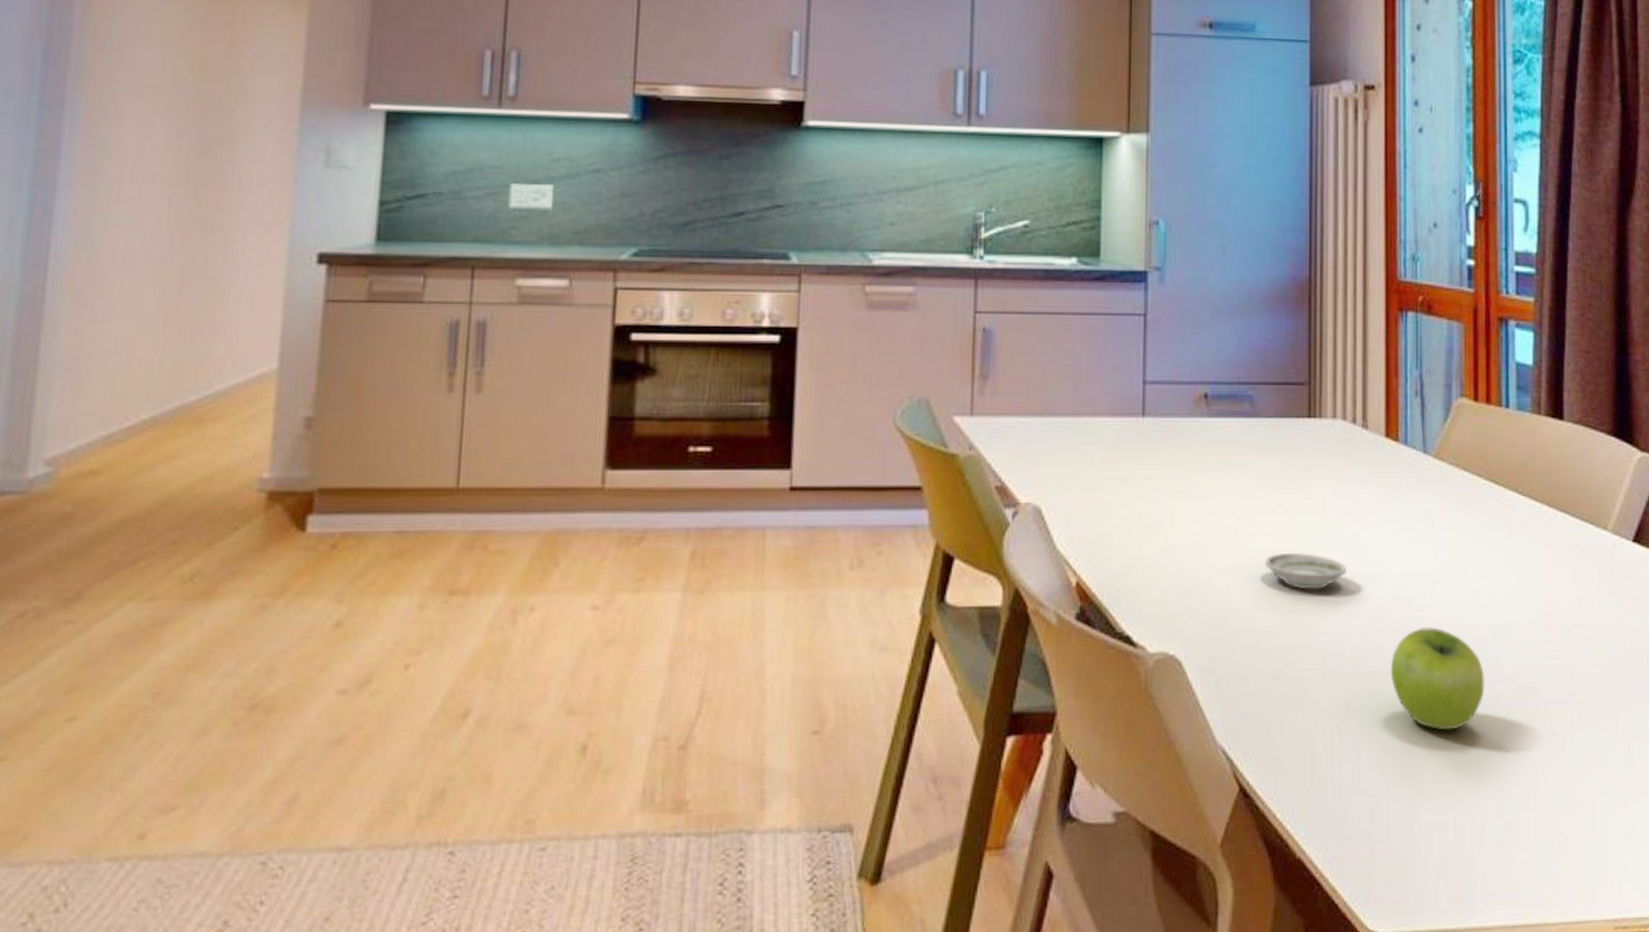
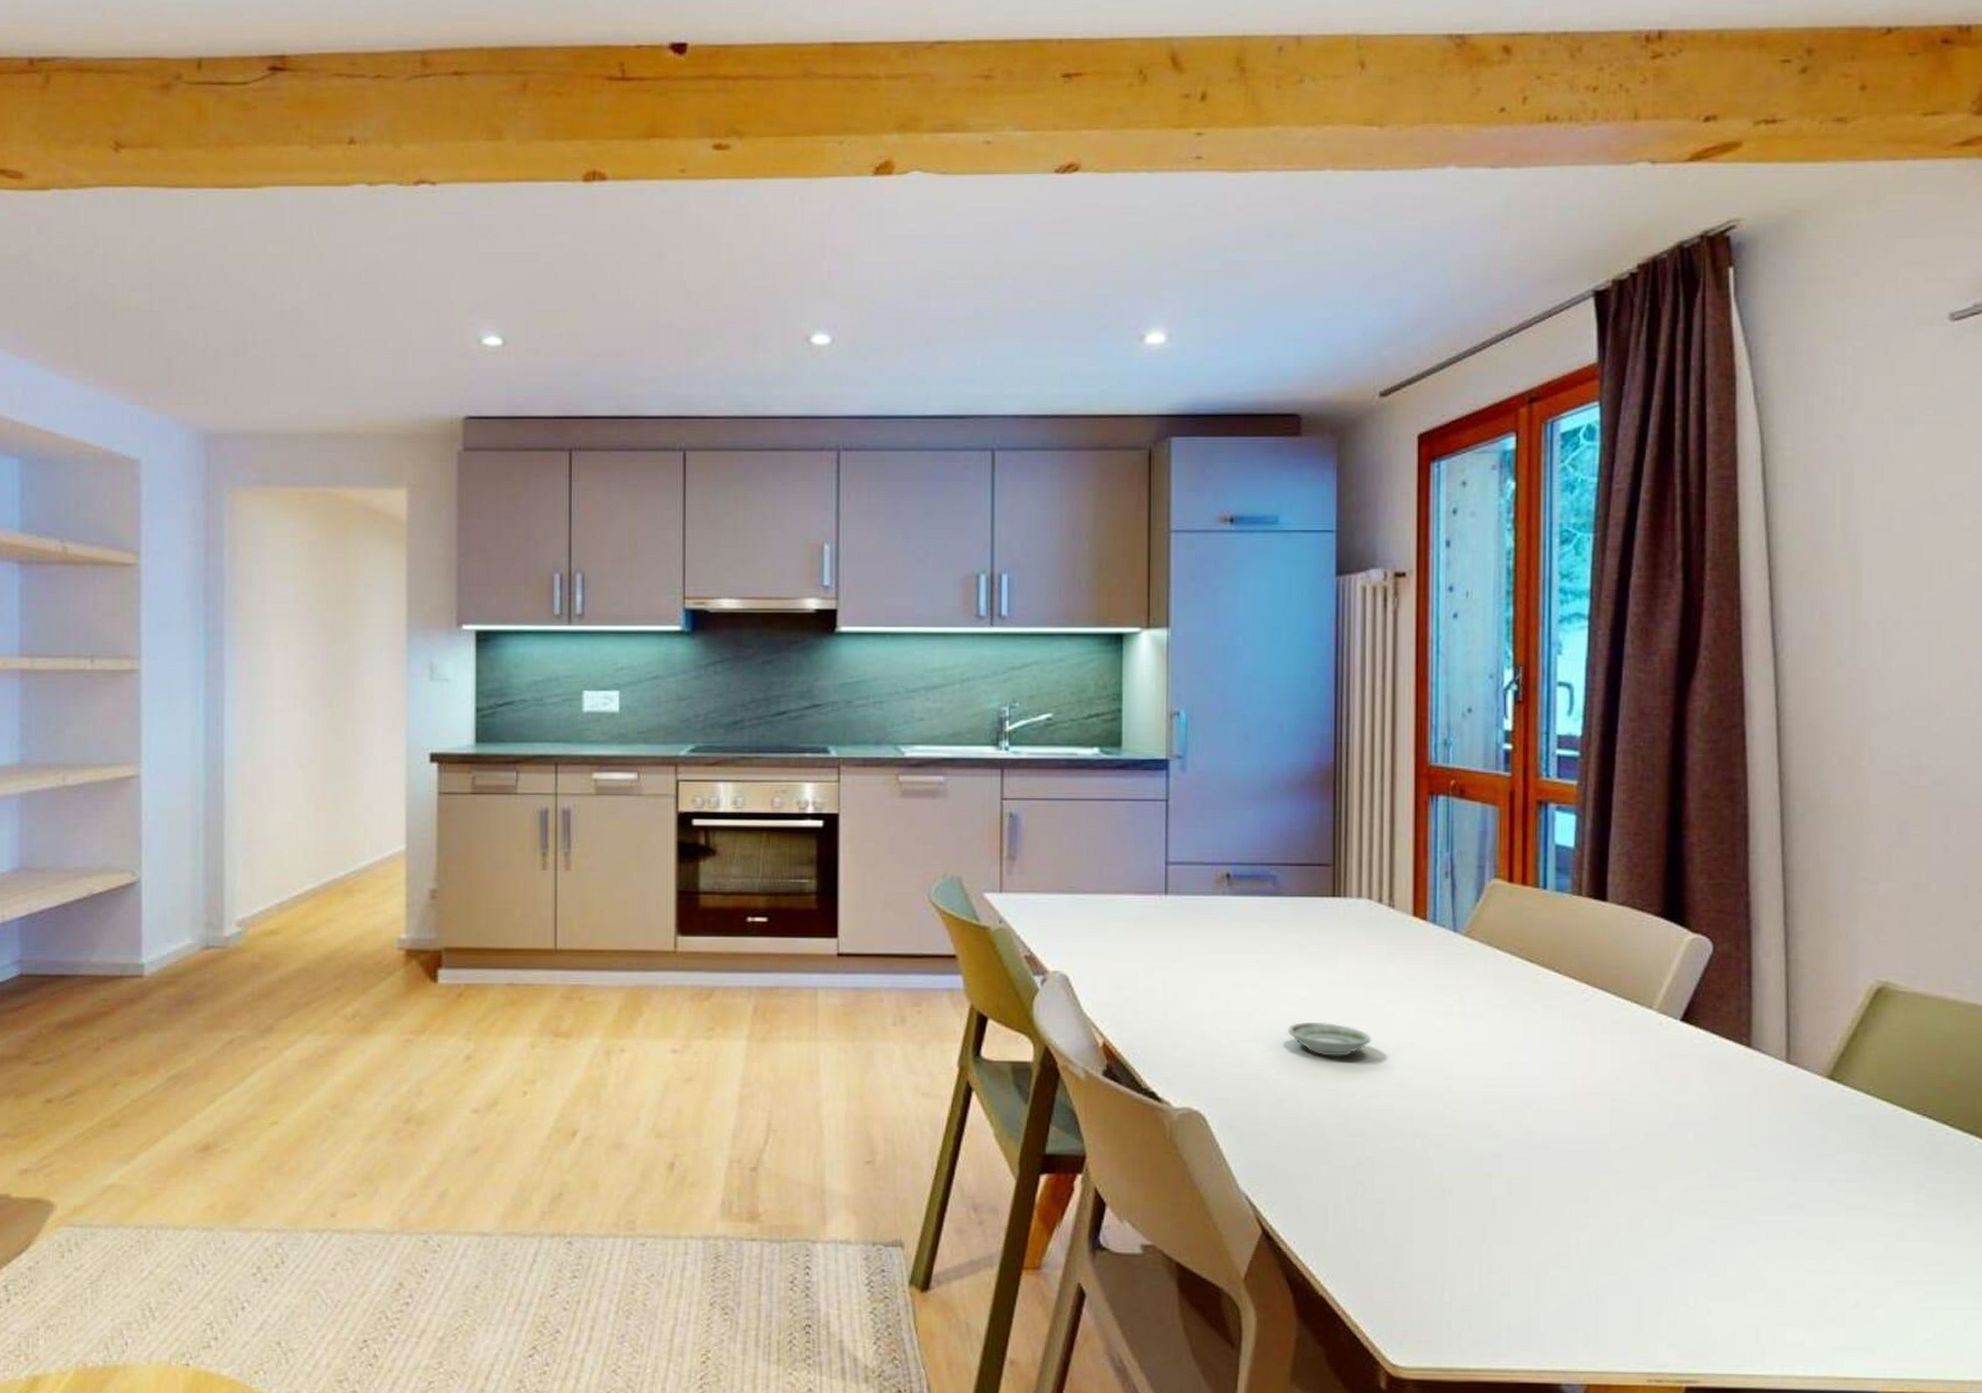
fruit: present [1390,627,1484,731] -> none [1415,1095,1514,1191]

